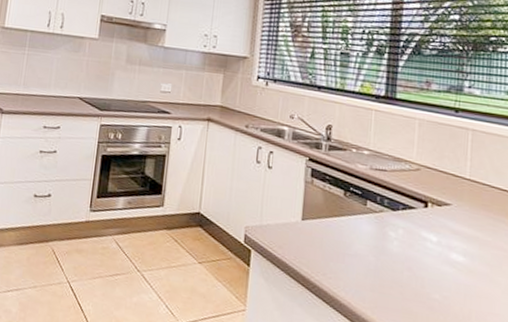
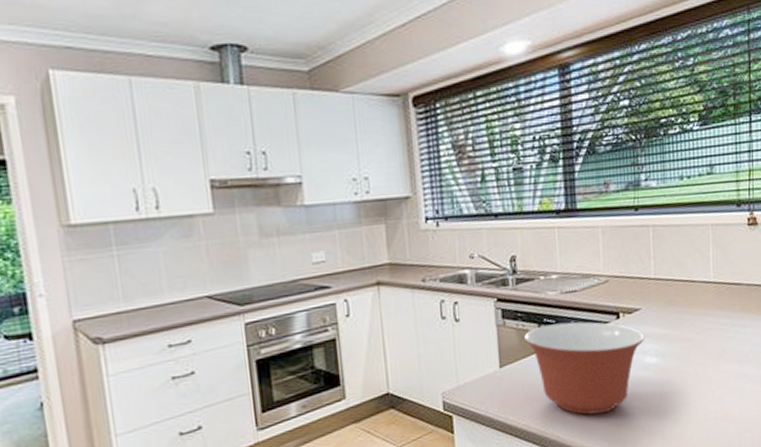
mixing bowl: none [329,193,454,296] -> present [524,322,645,415]

